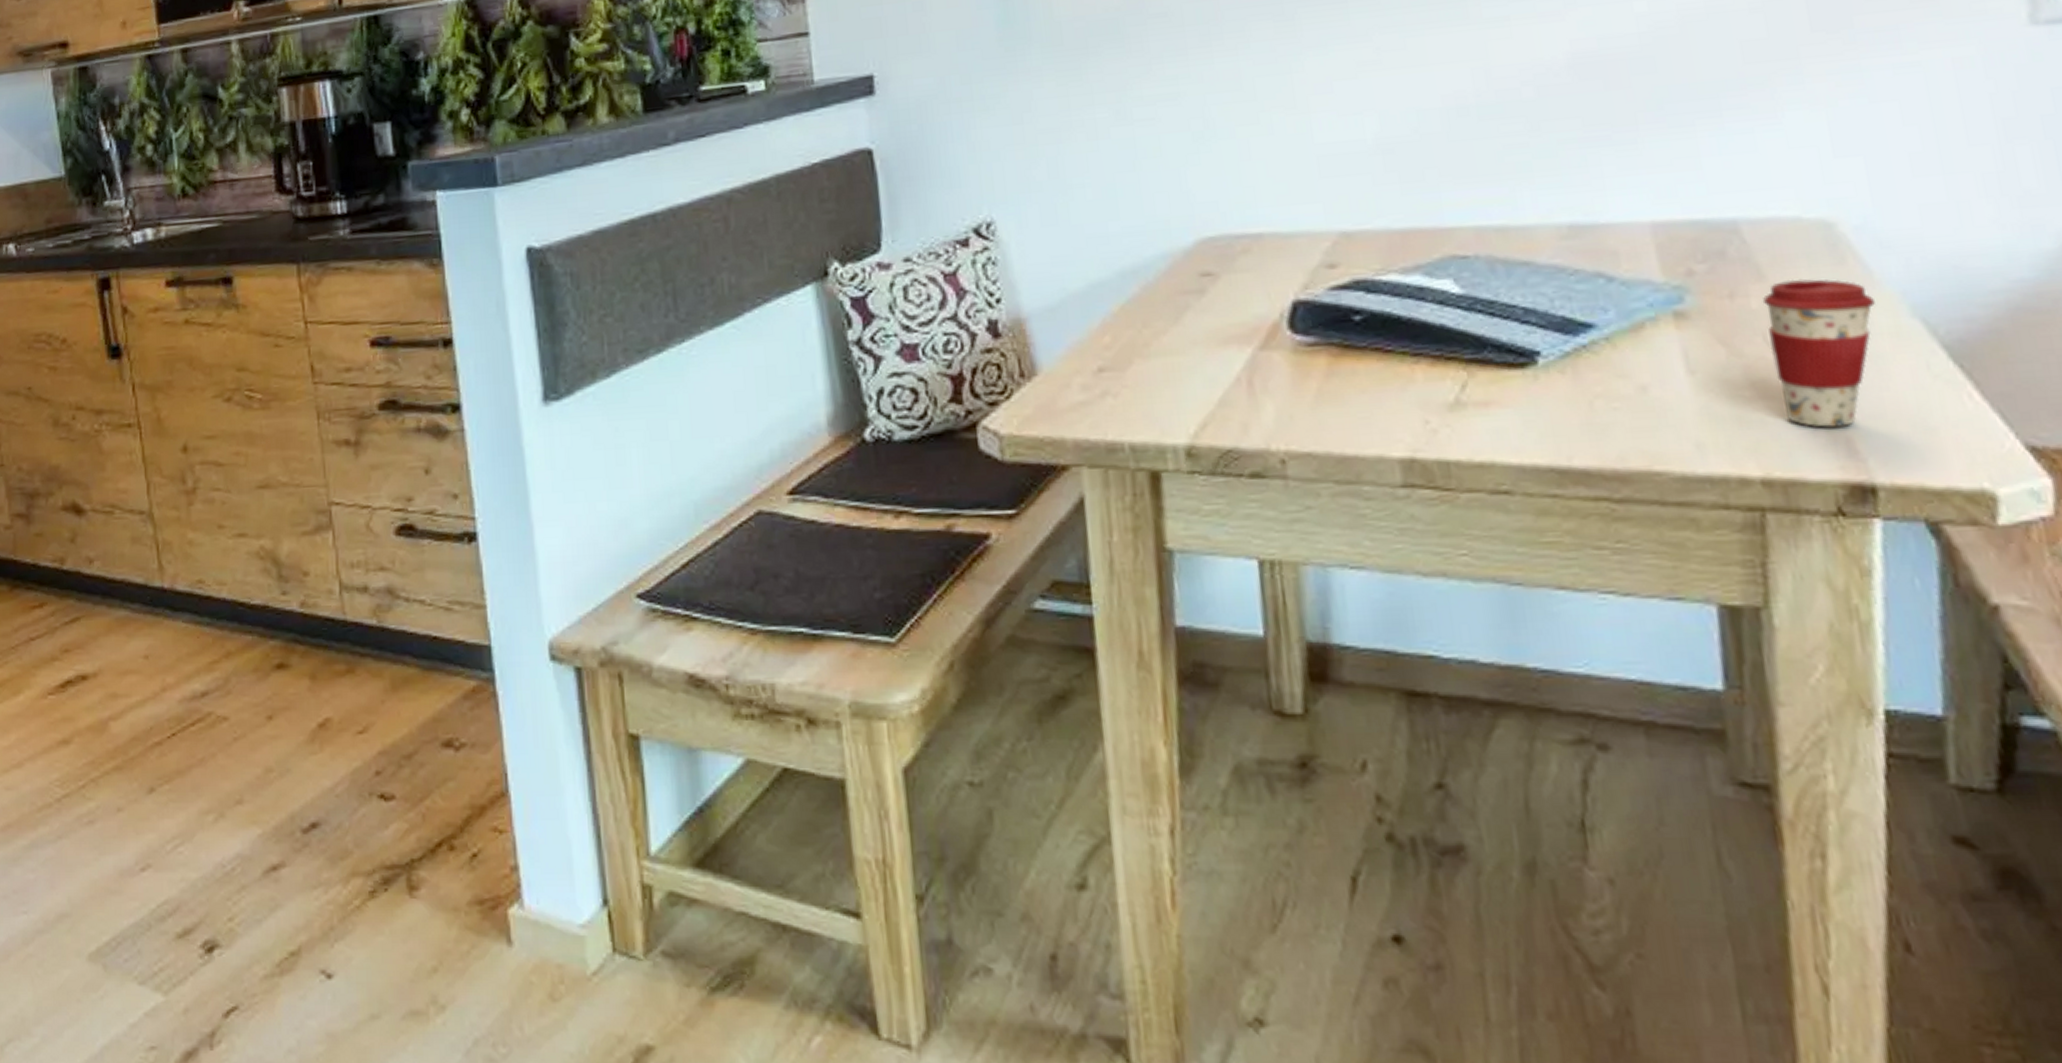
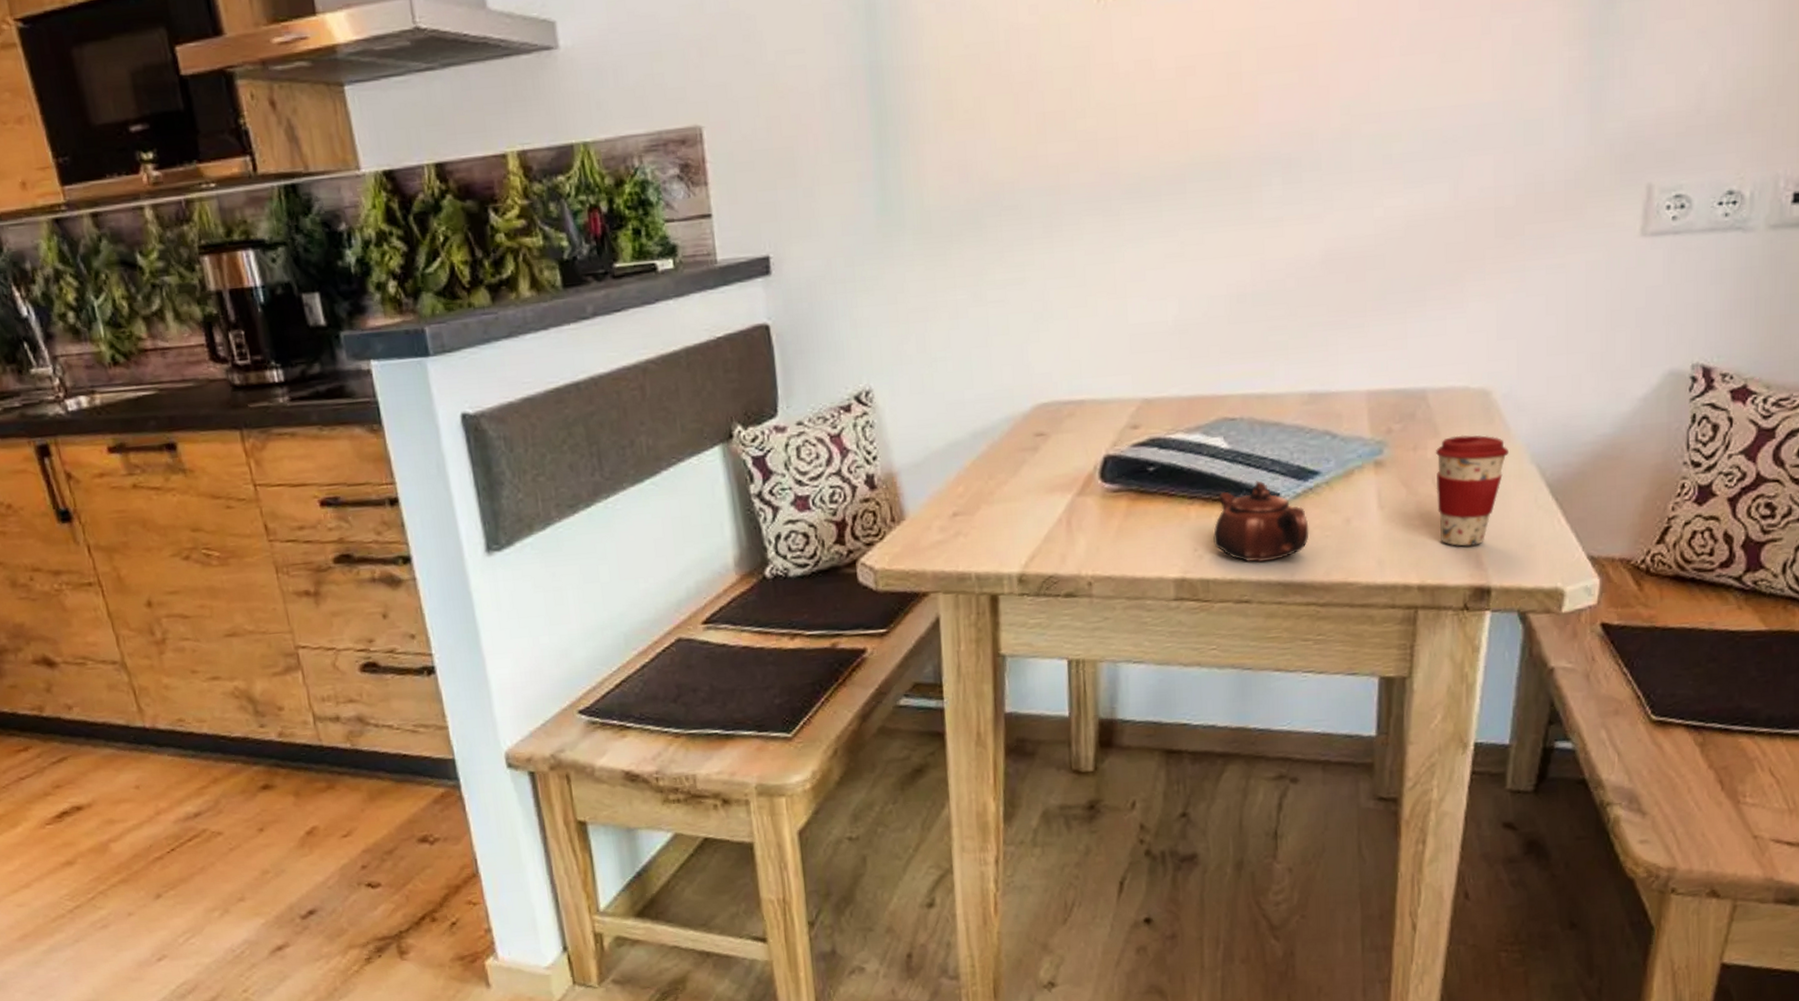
teapot: none [1450,335,1589,441] -> present [1213,481,1309,563]

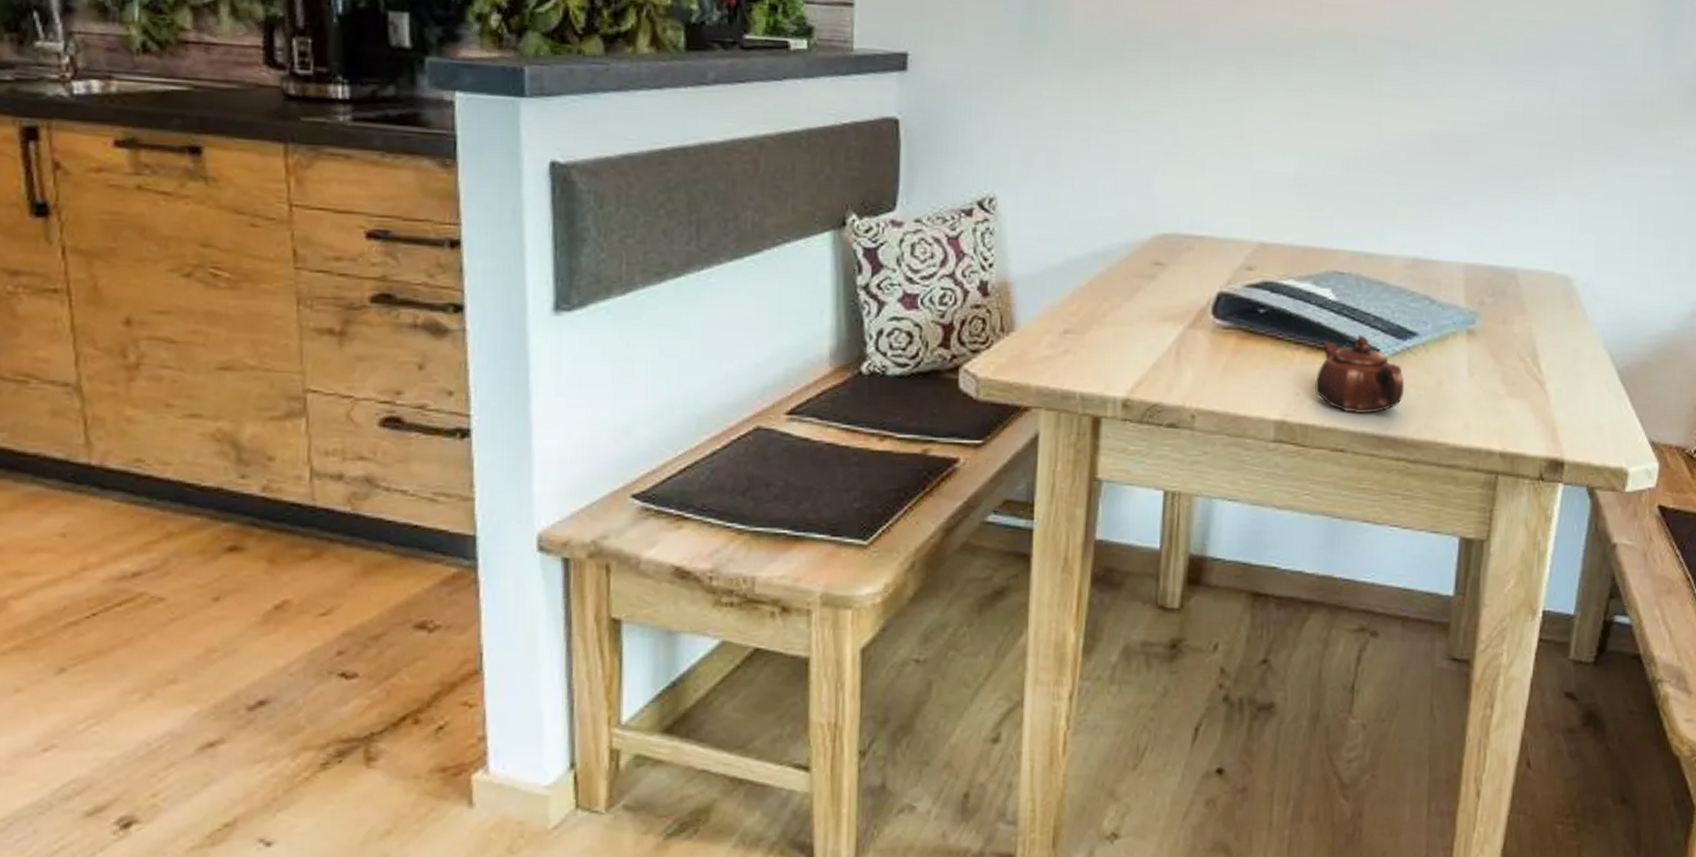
coffee cup: present [1435,435,1508,547] -> none [1520,315,1585,420]

